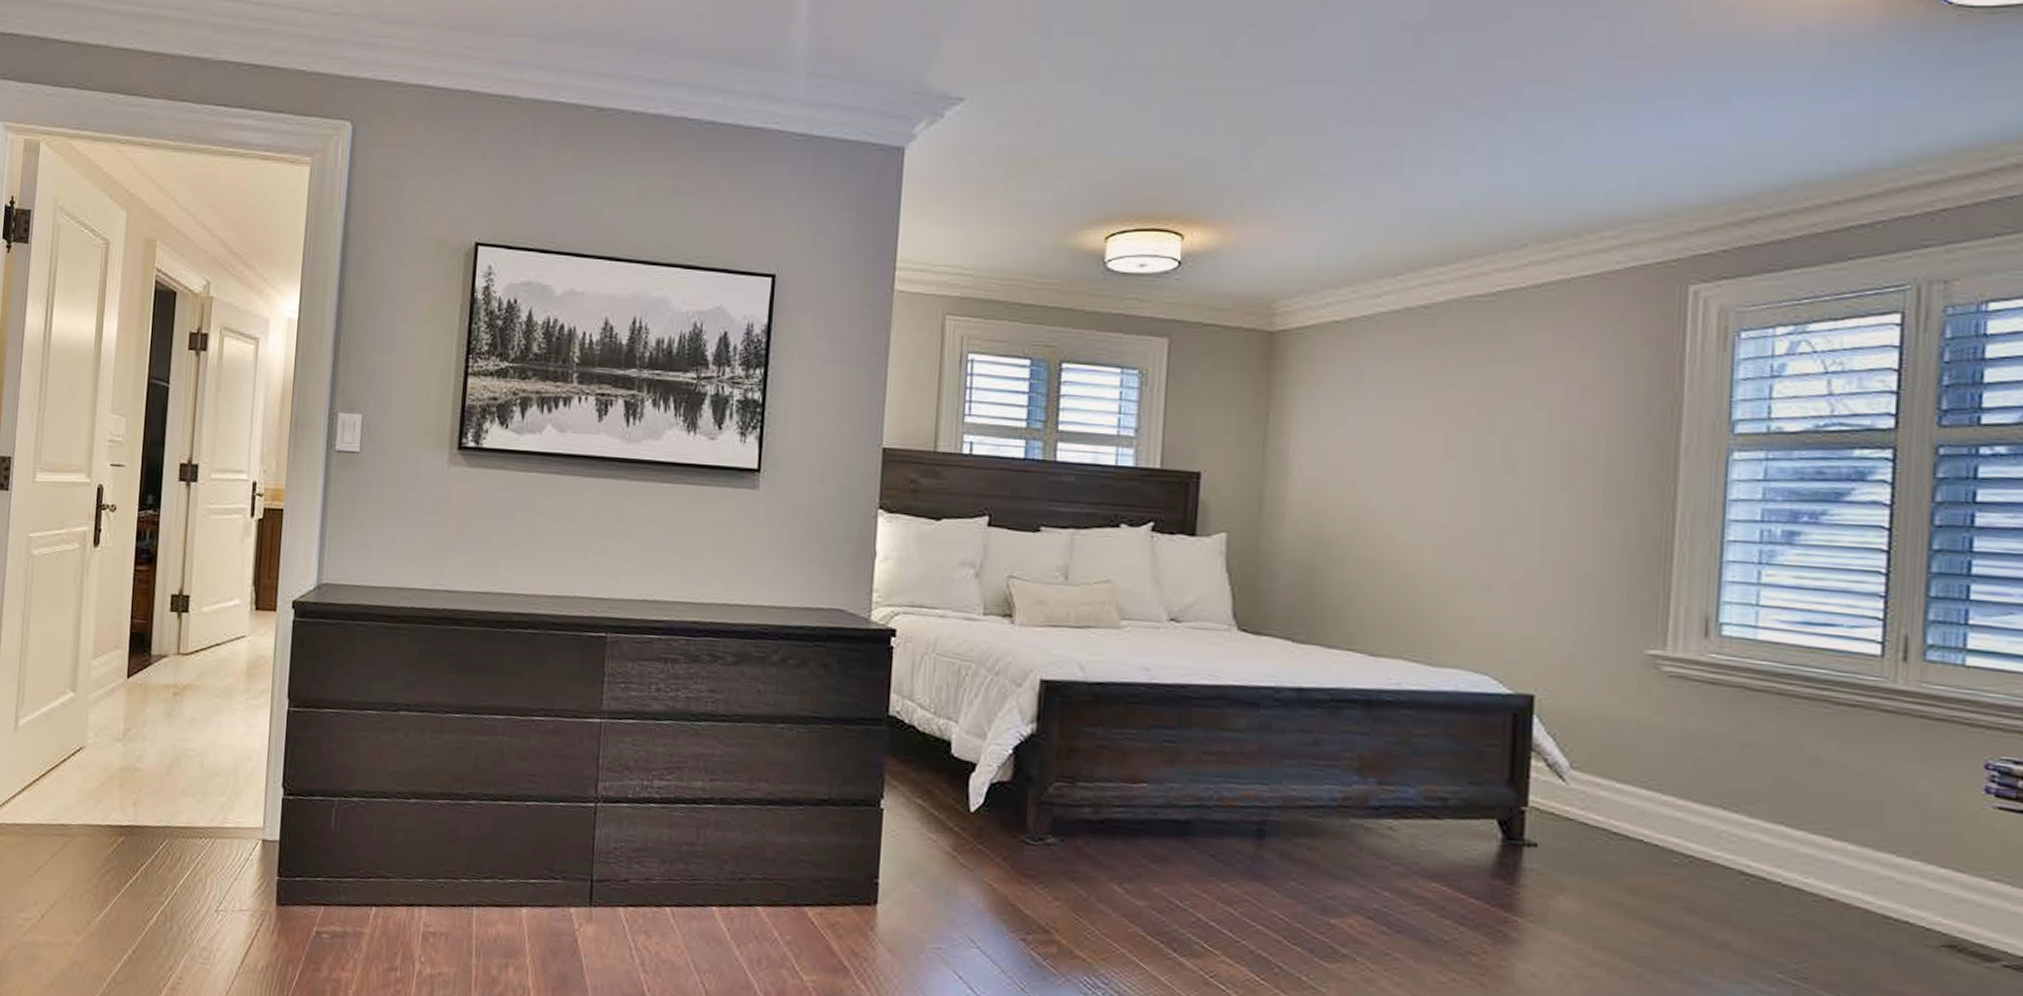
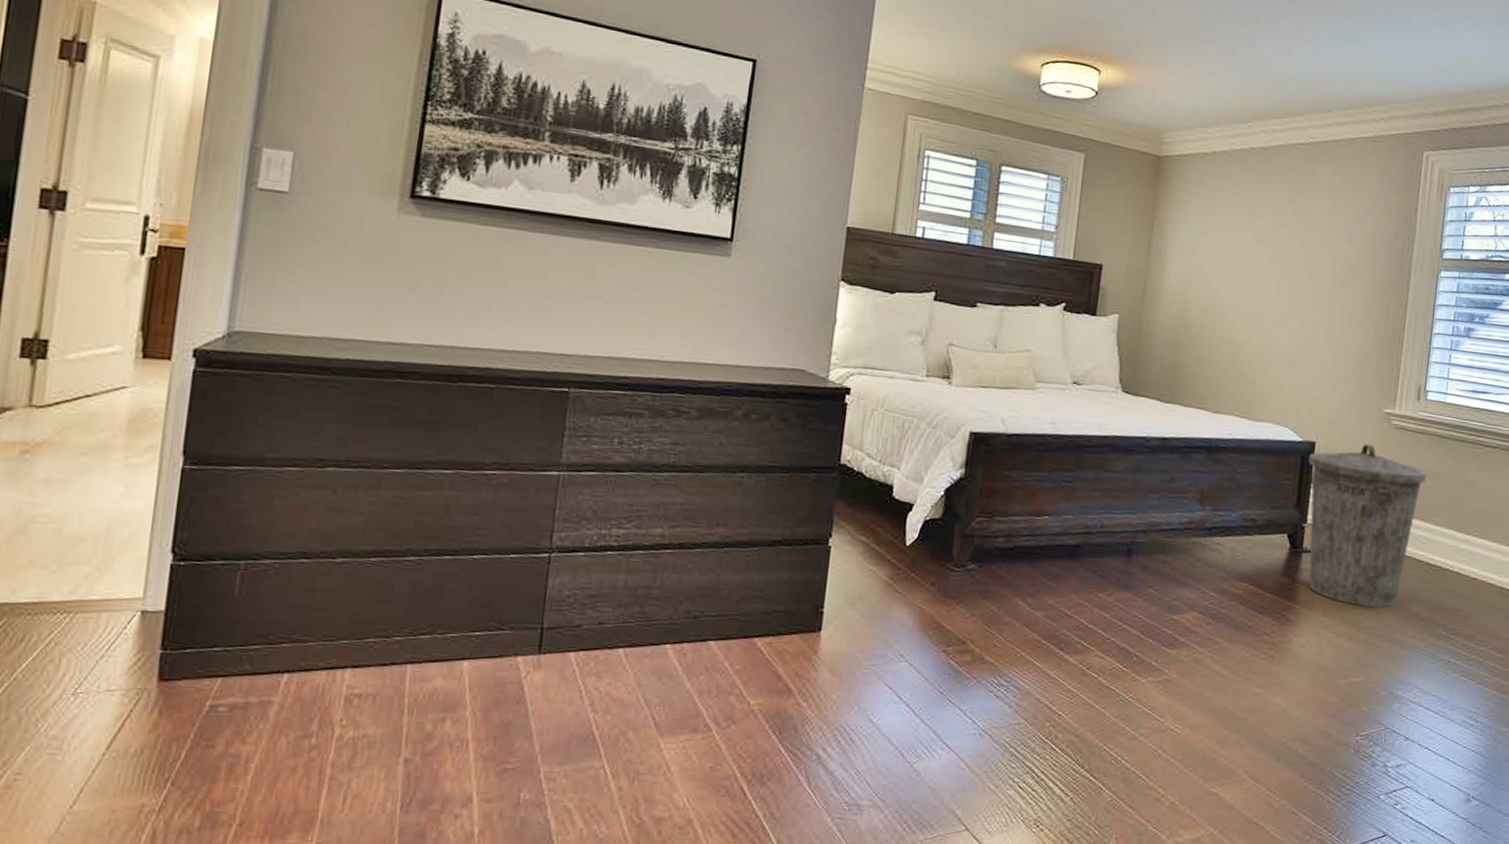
trash can: none [1524,699,1729,932] -> present [1308,444,1426,608]

